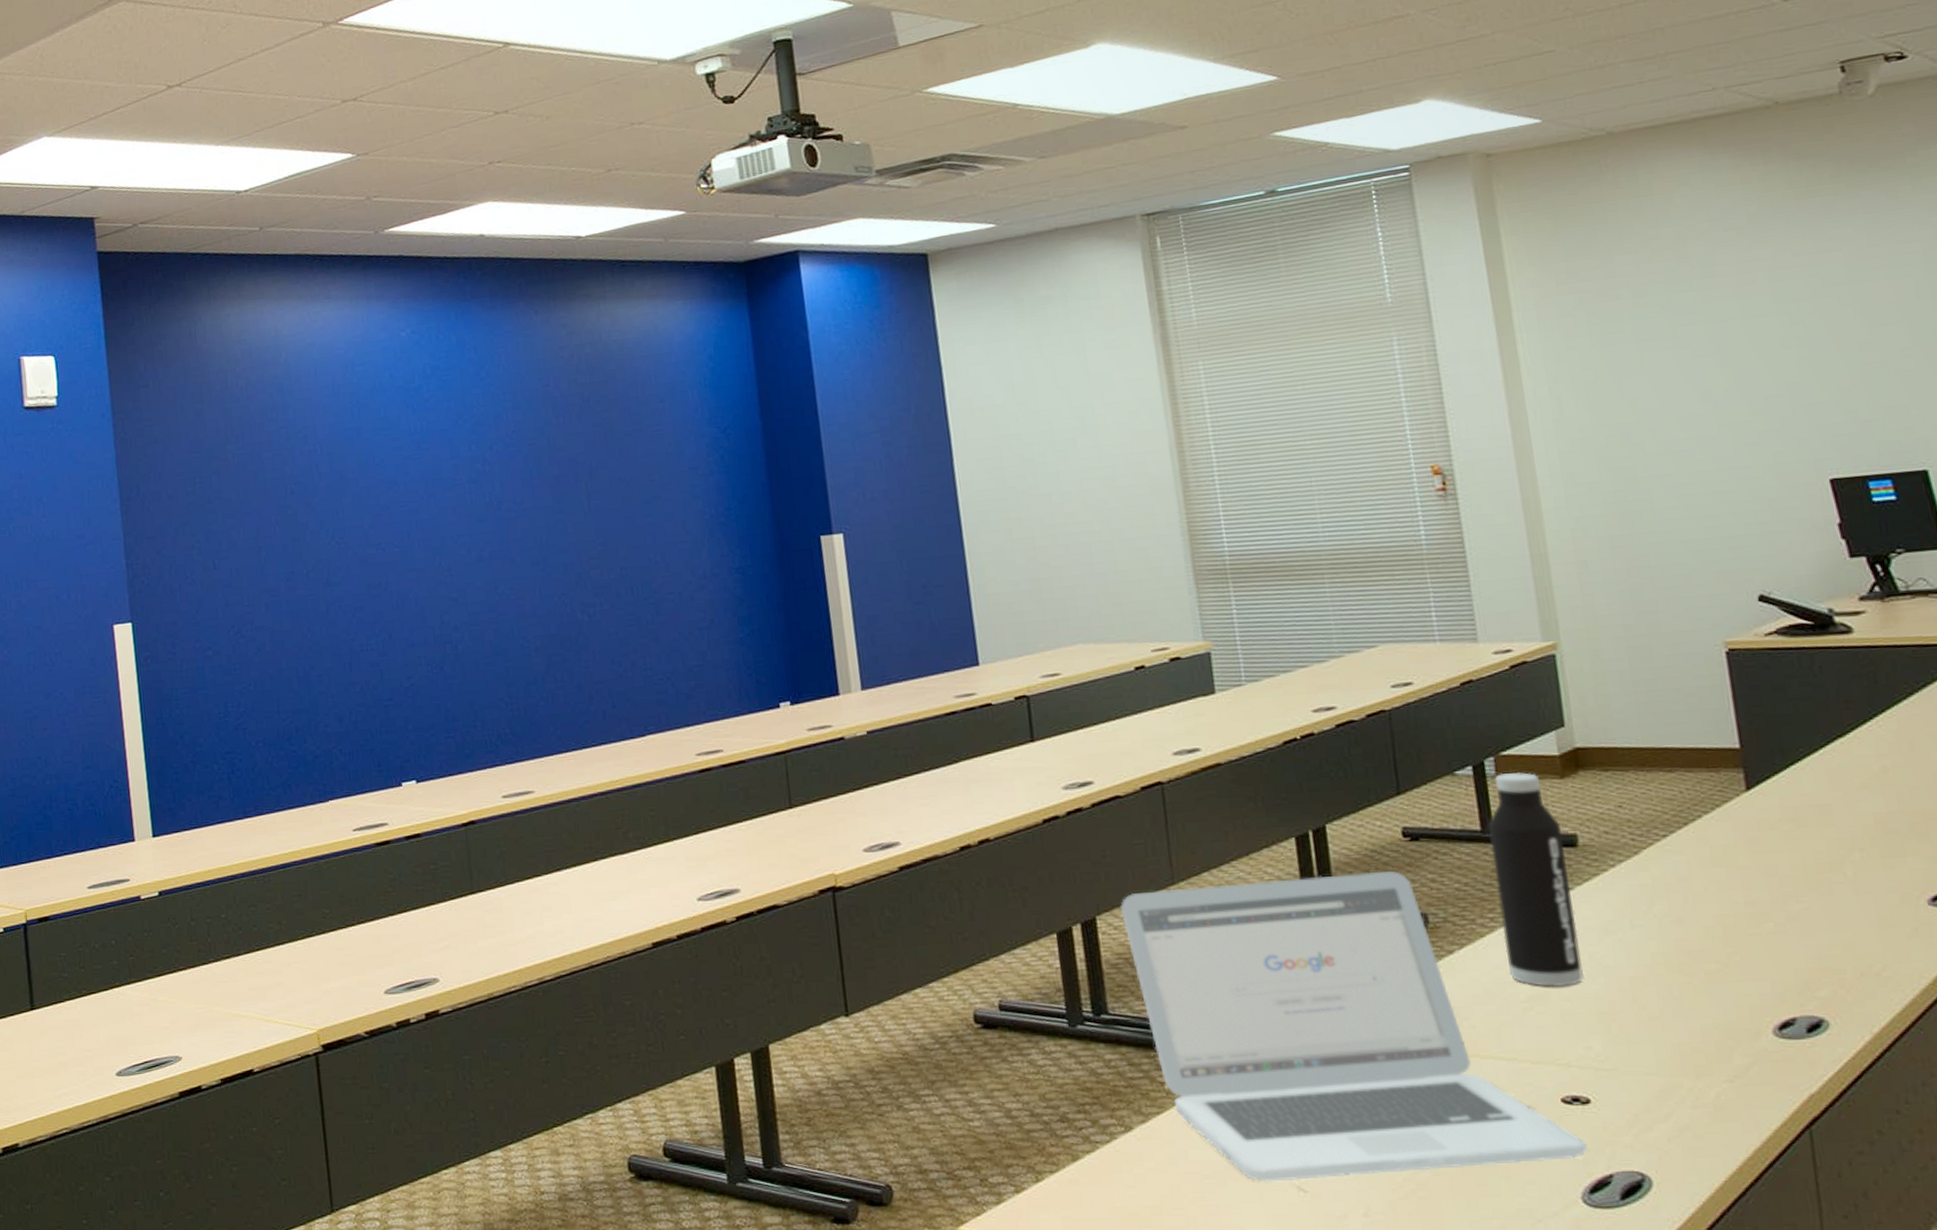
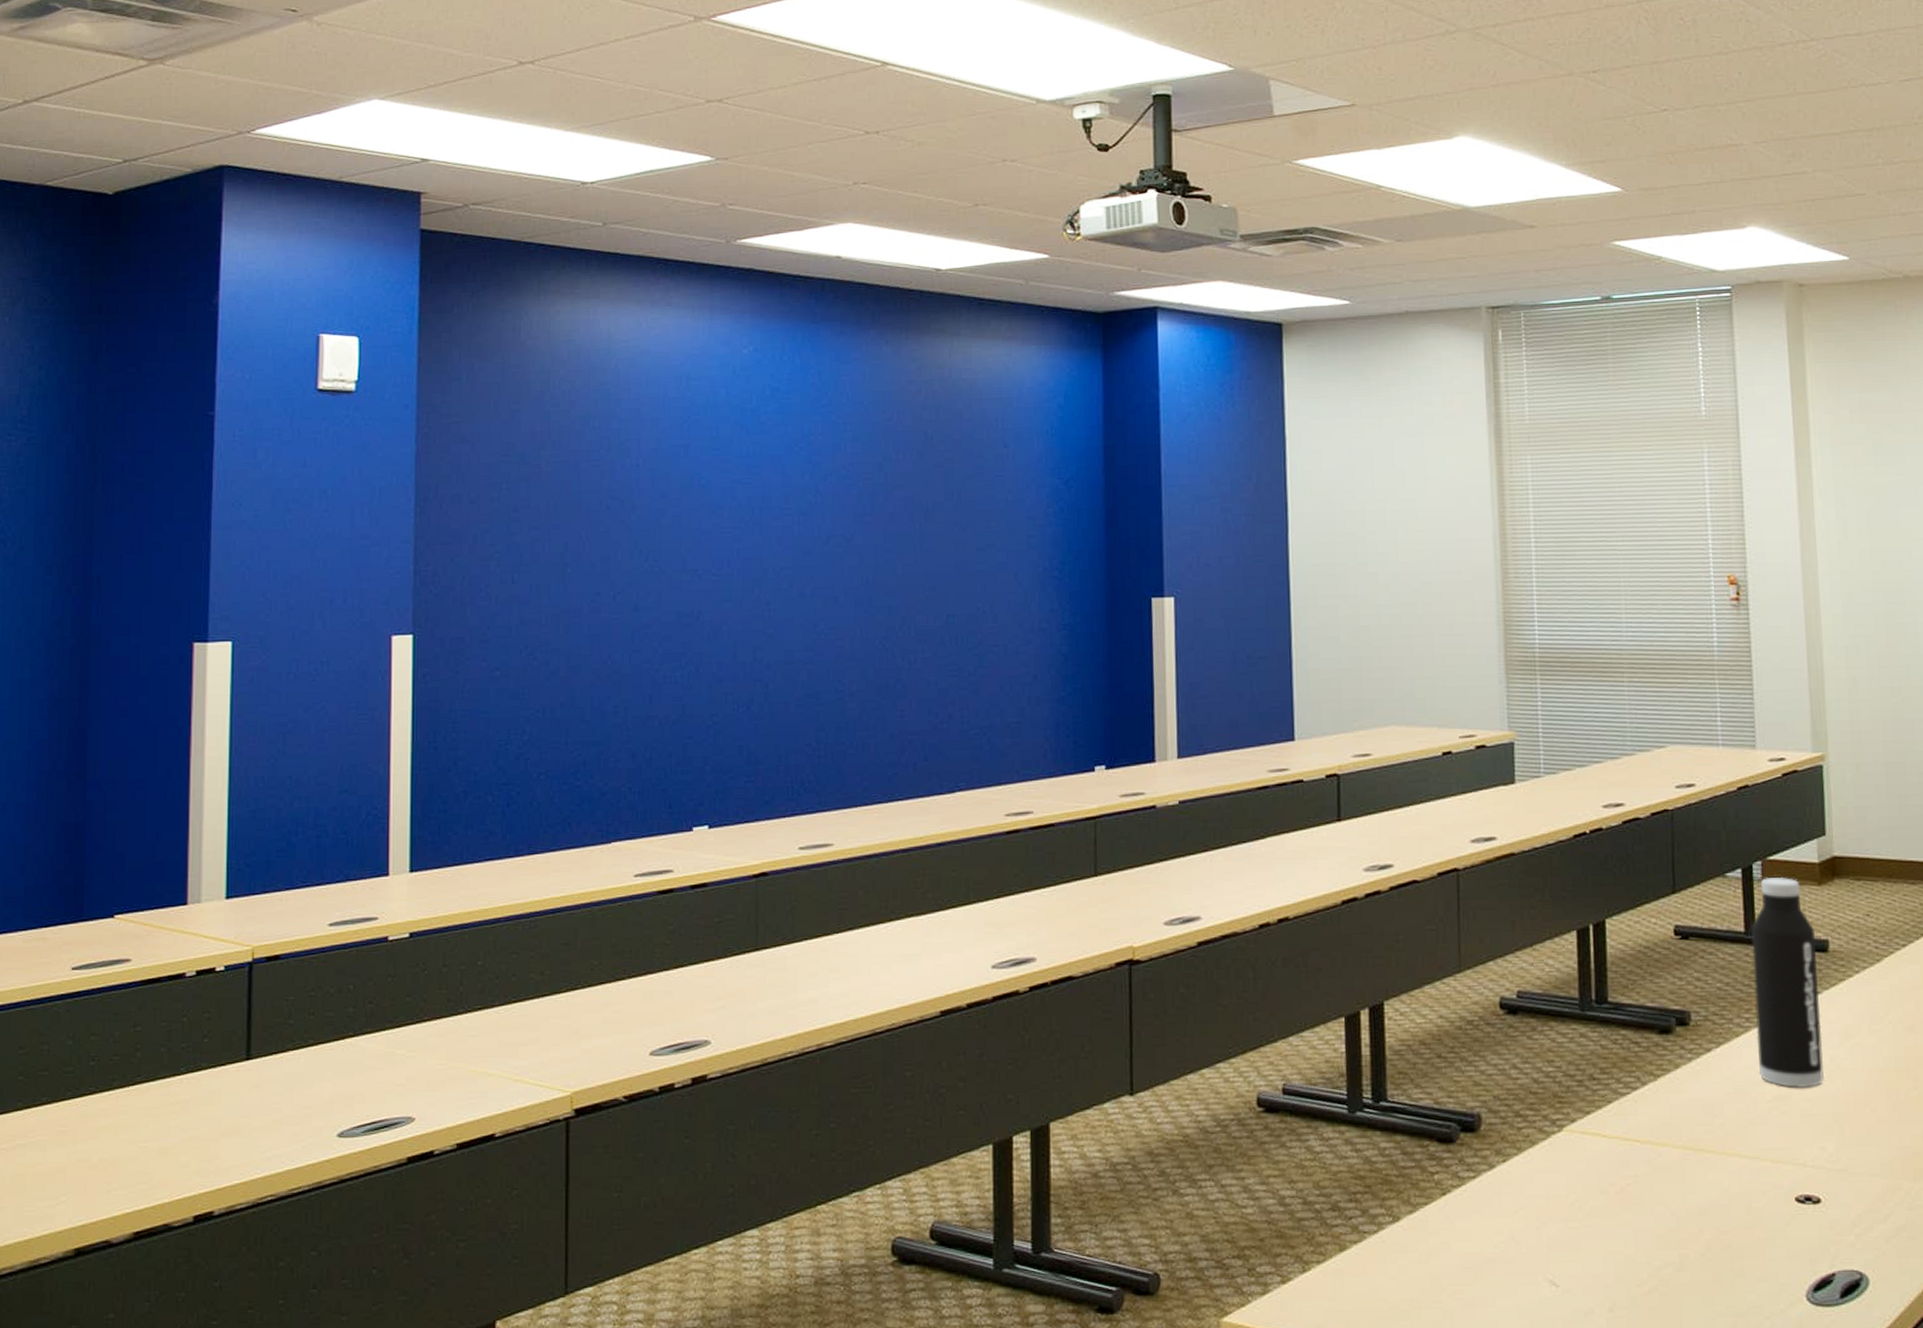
laptop: present [1120,871,1588,1182] -> none [1407,967,1815,1276]

